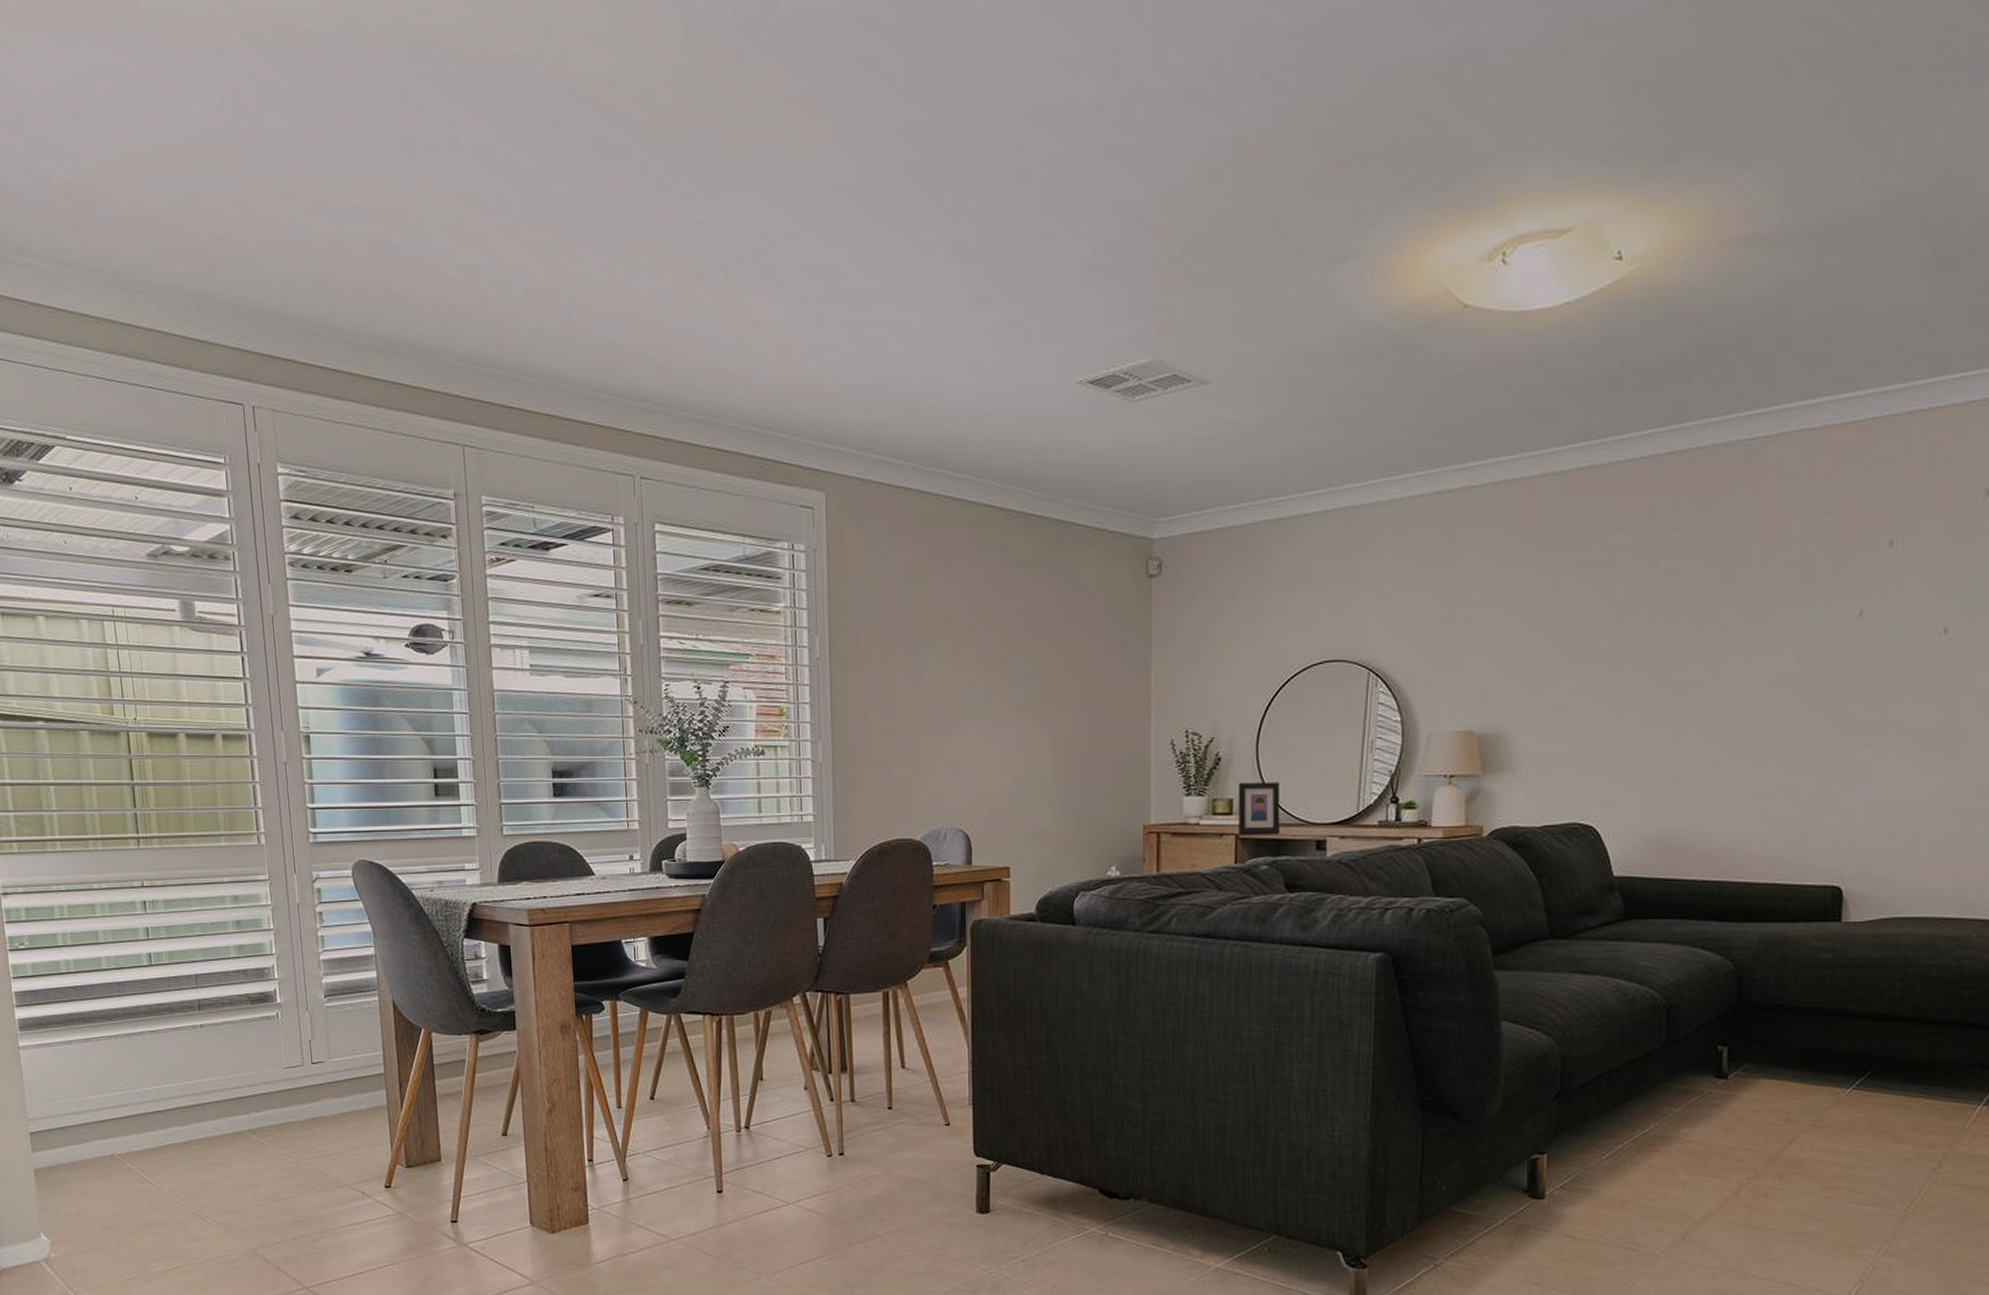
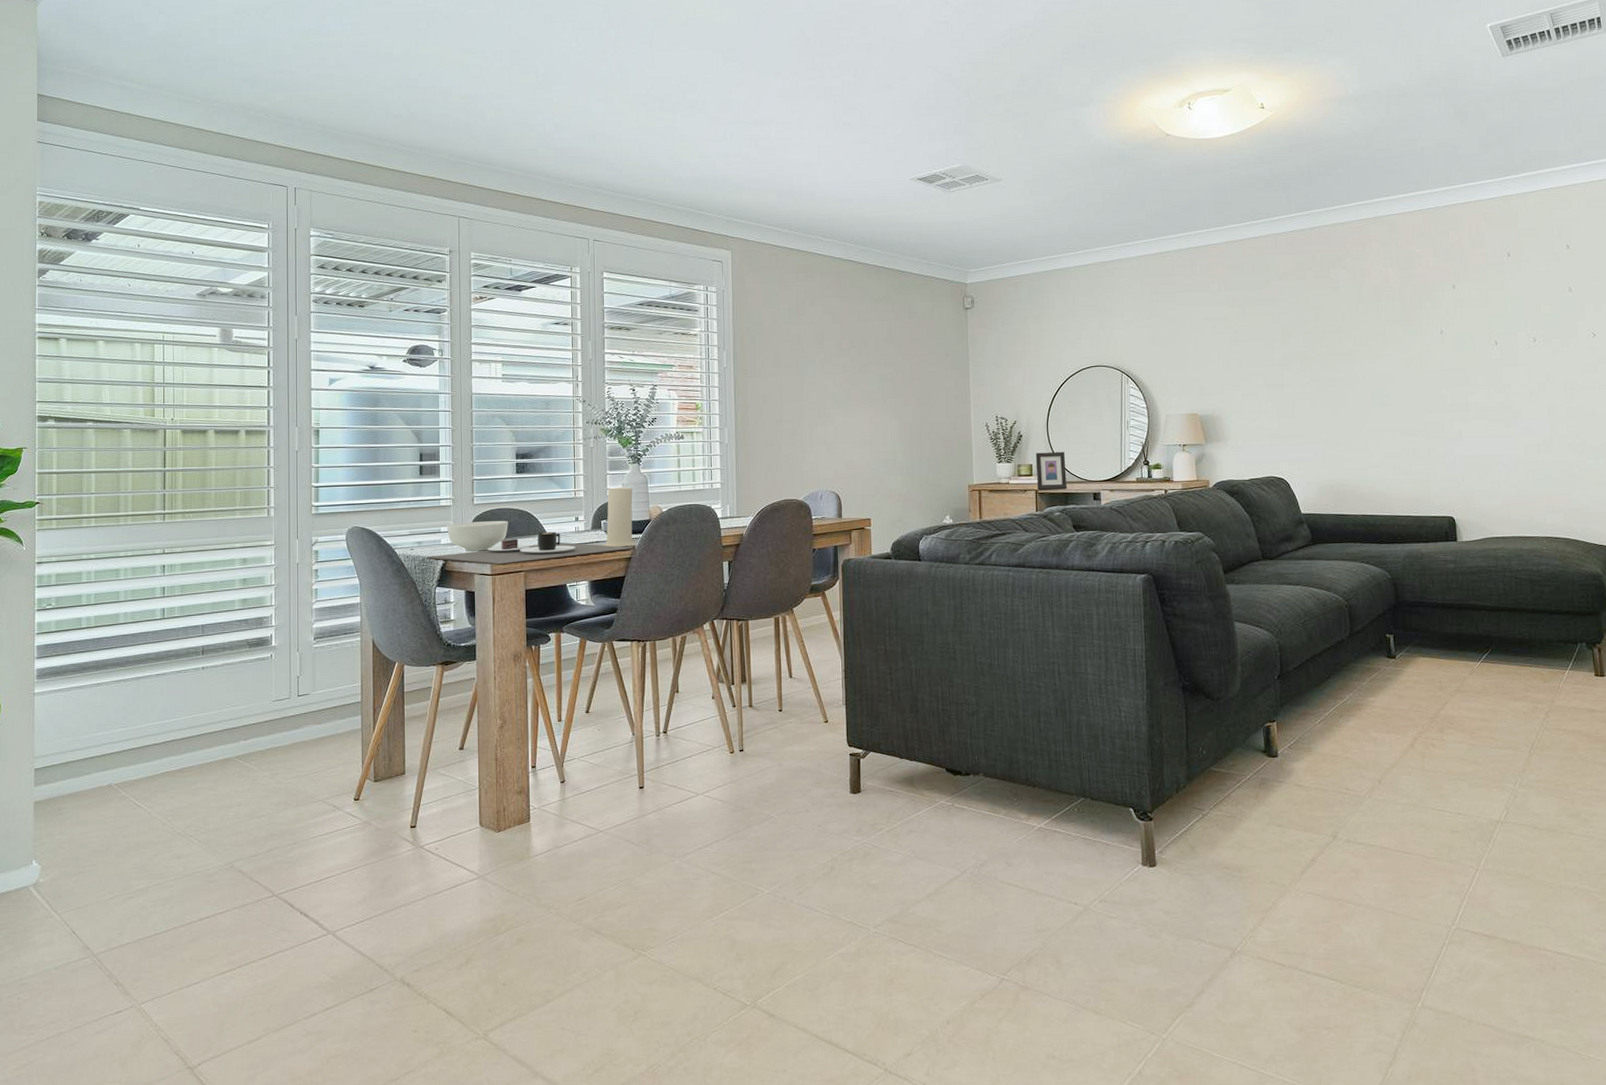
place setting: none [449,874,705,914] -> present [426,532,635,566]
bowl: none [472,857,547,895] -> present [447,521,508,552]
candle: none [663,818,708,895] -> present [601,487,637,547]

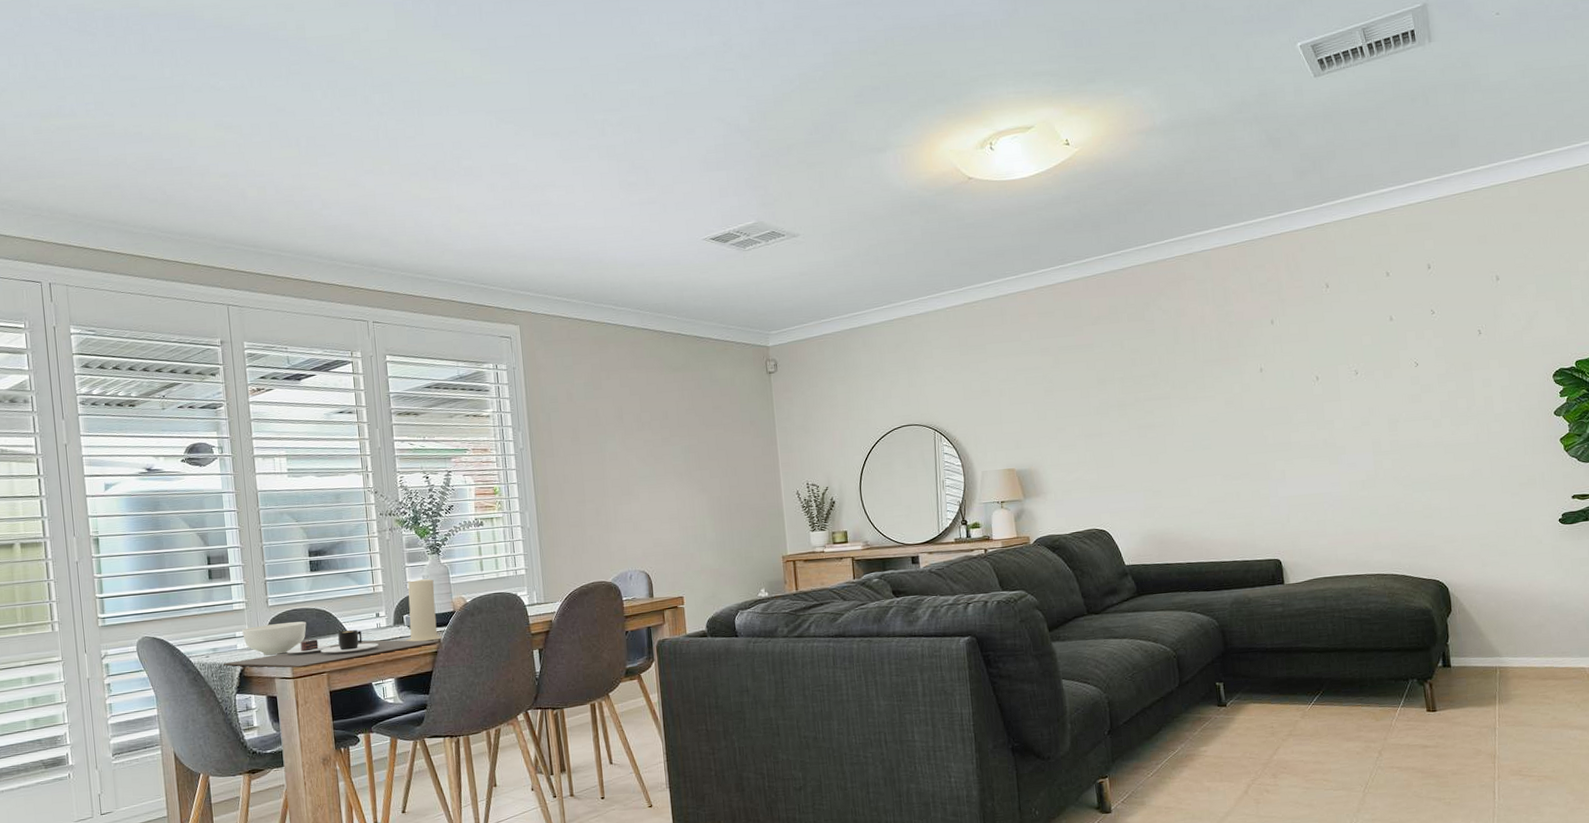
picture frame: present [1035,452,1067,491] -> none [849,516,884,558]

